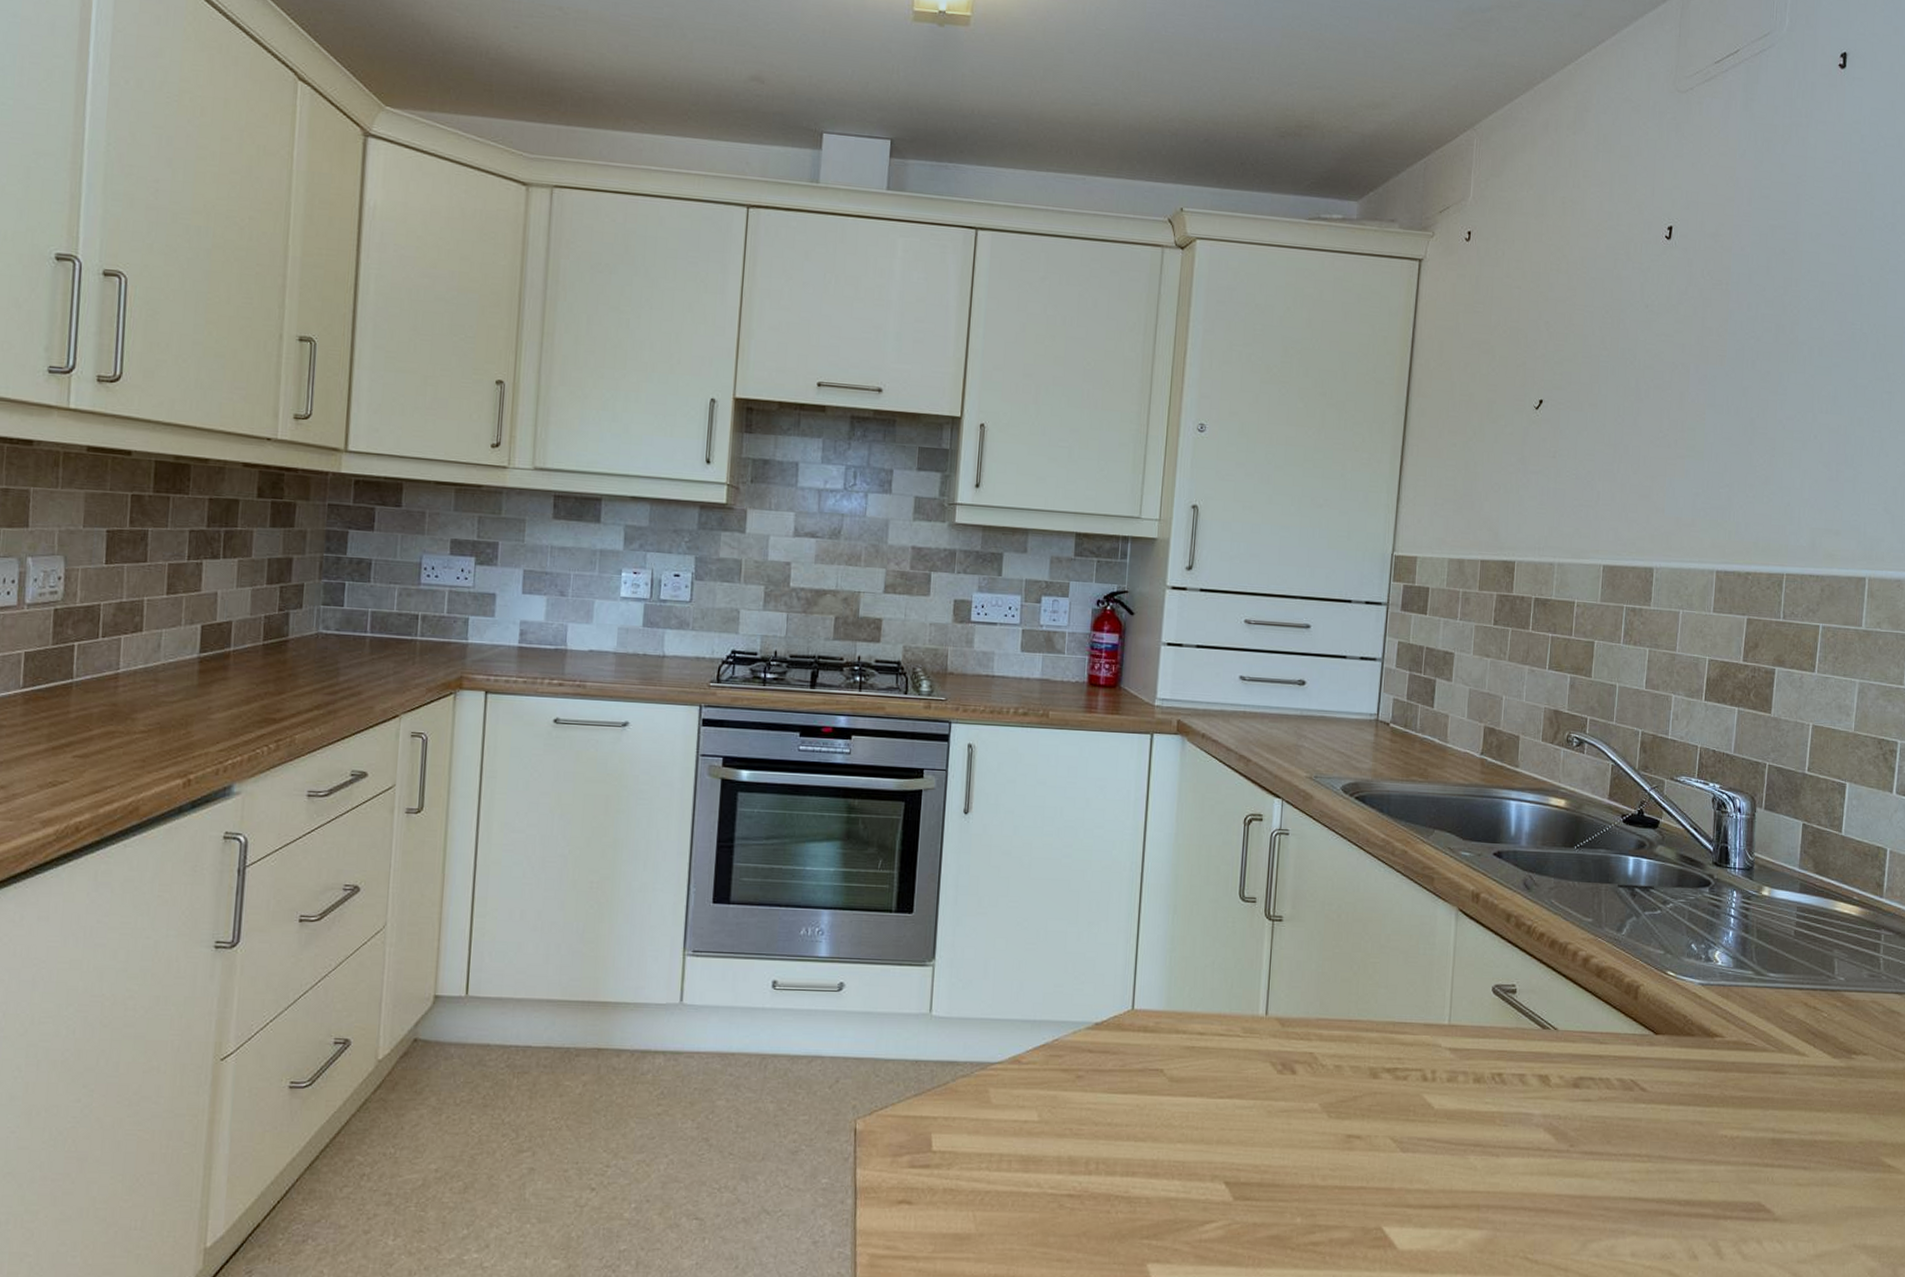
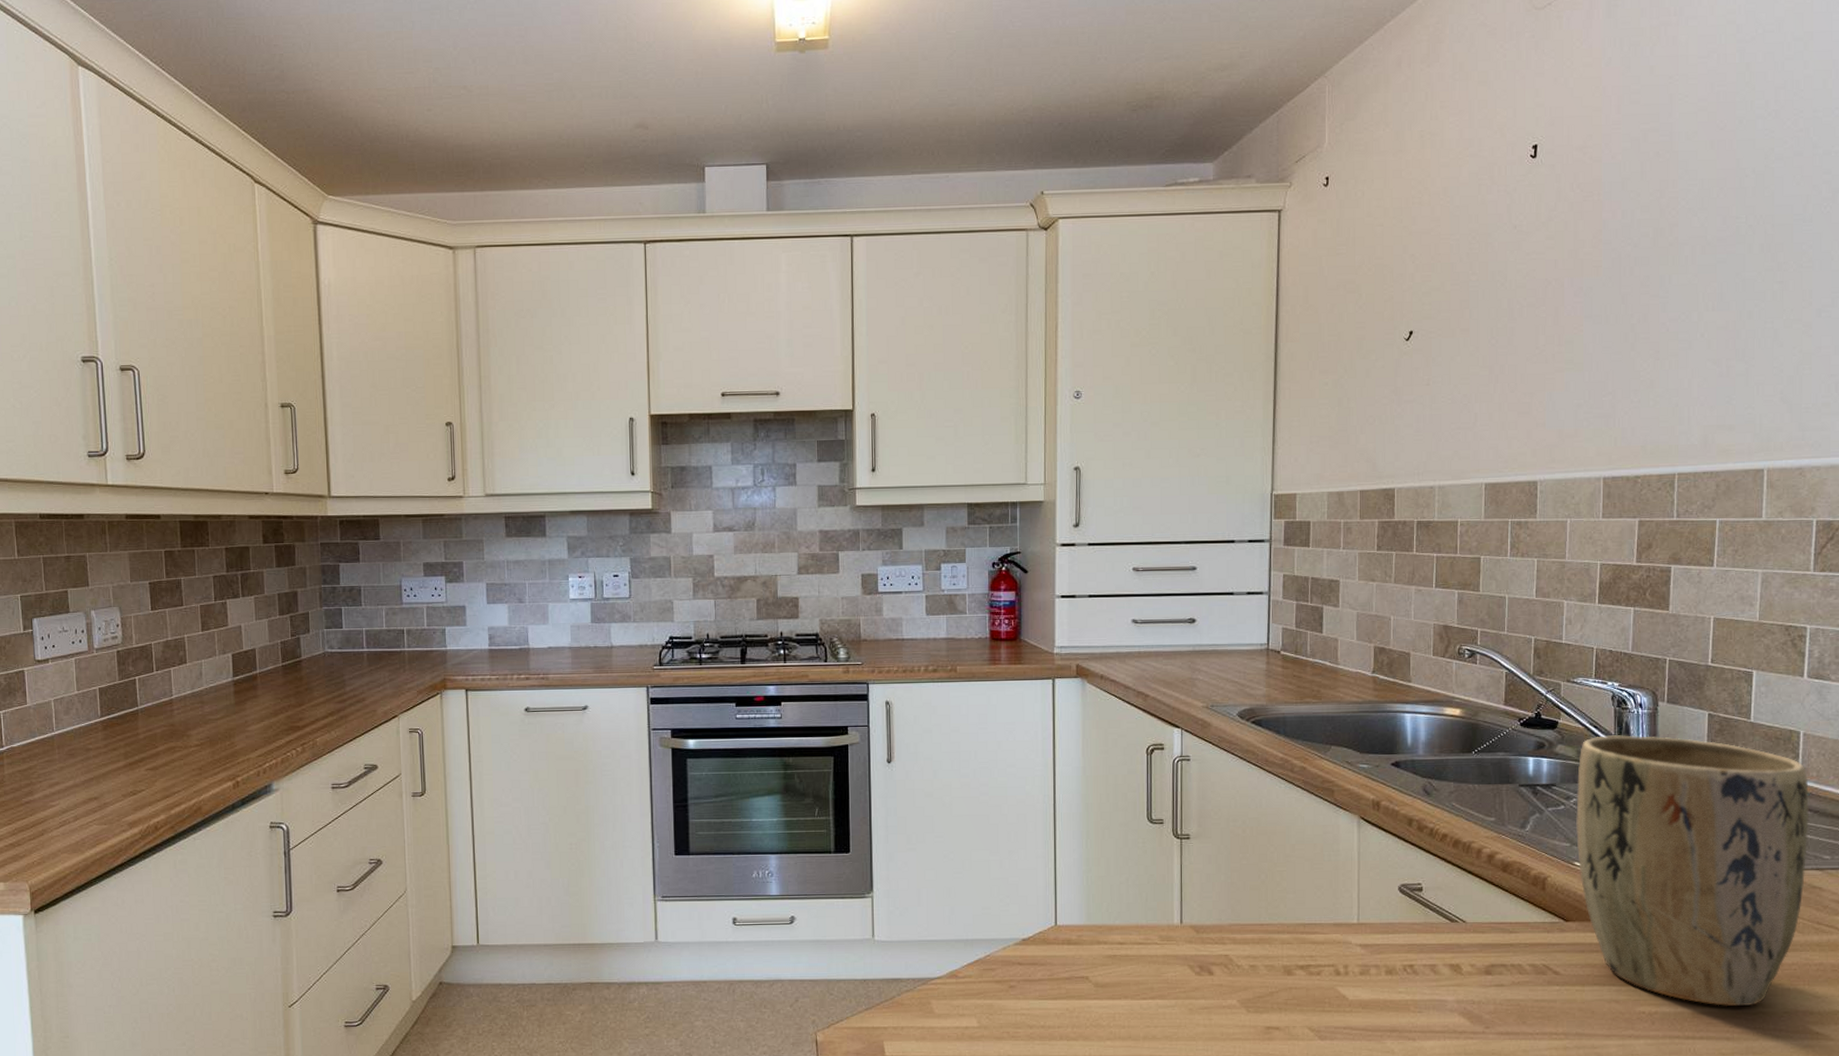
plant pot: none [1670,838,1893,1134] -> present [1575,734,1810,1006]

